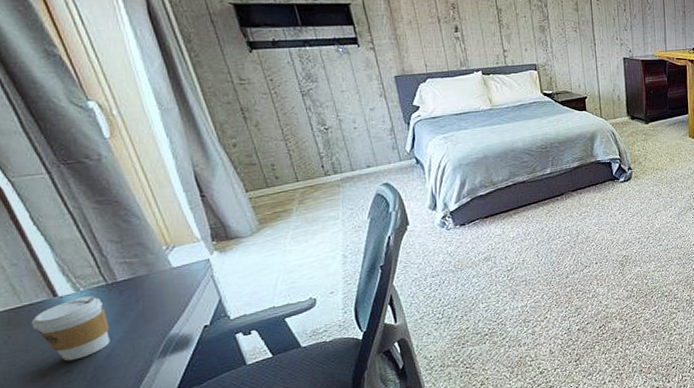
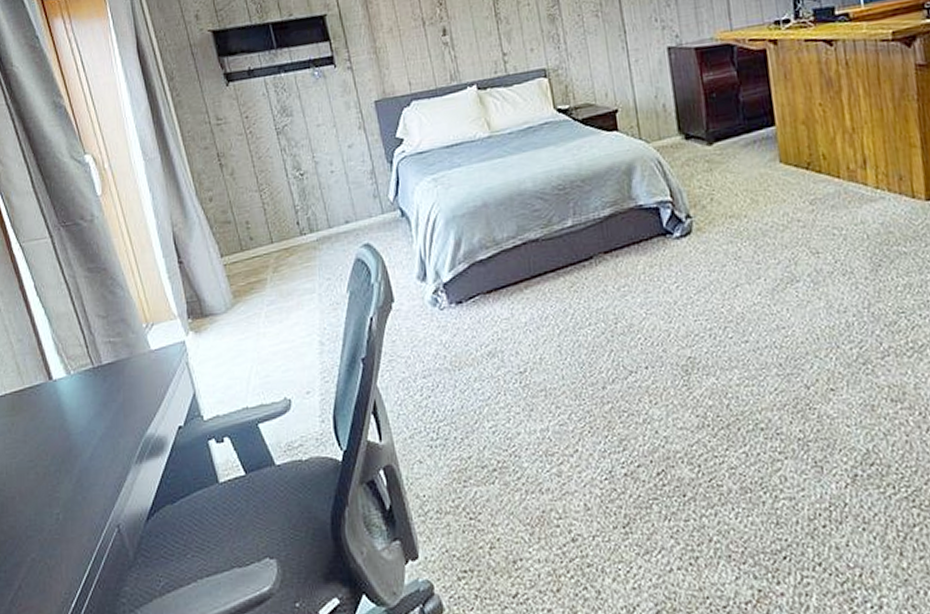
coffee cup: present [31,296,110,361] -> none [30,381,94,458]

